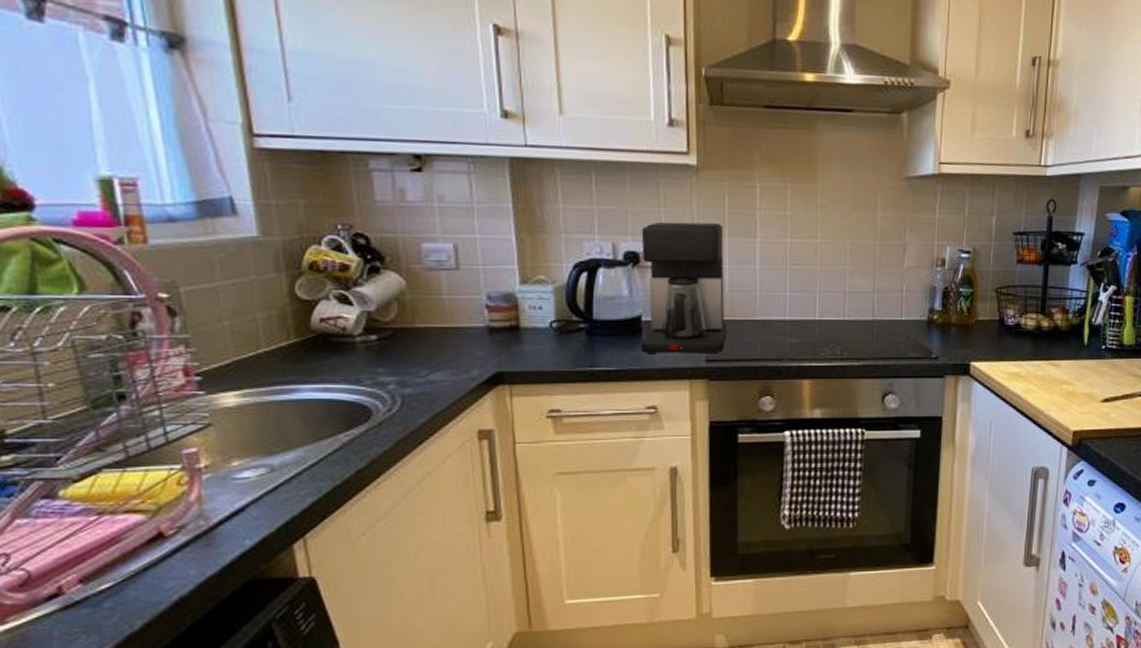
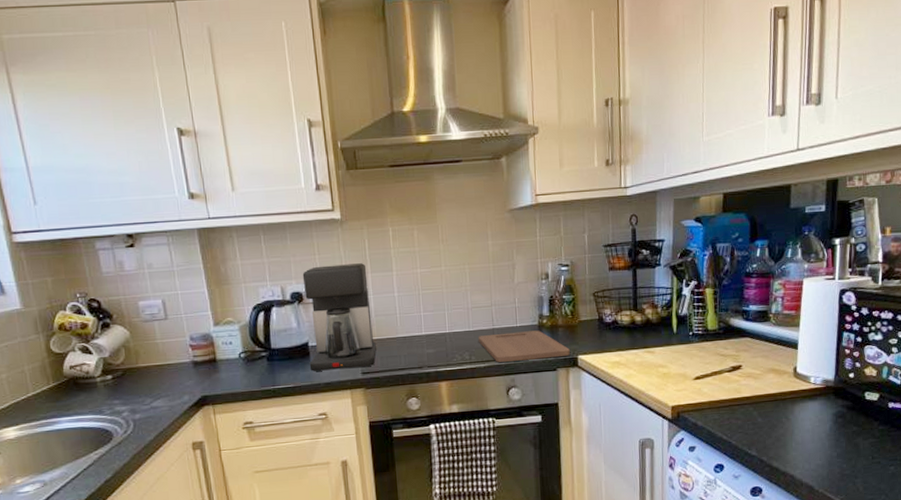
cutting board: none [853,326,962,362] -> present [477,330,570,362]

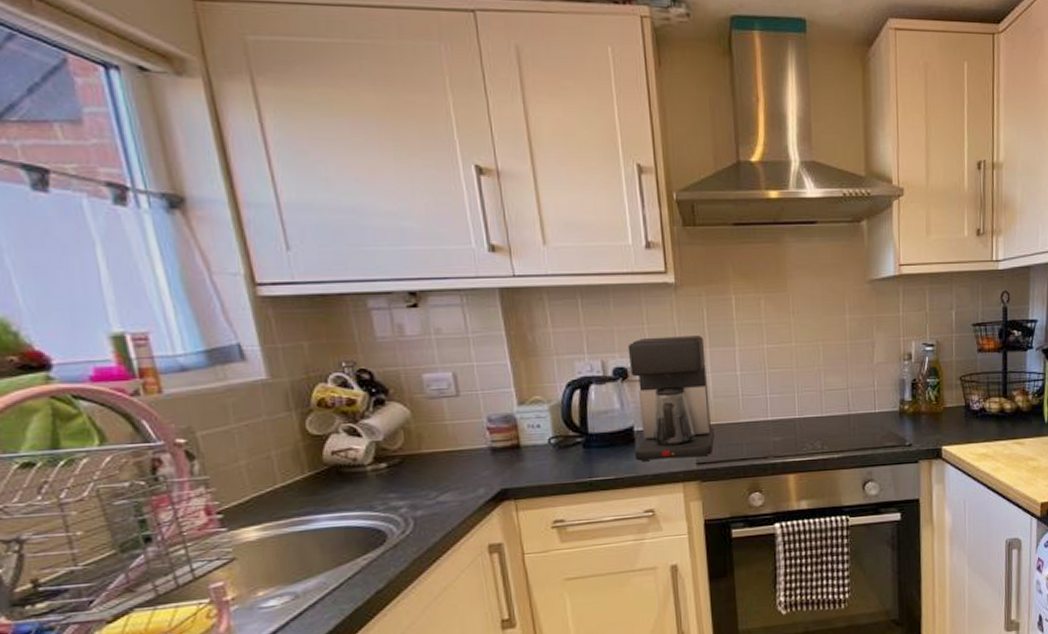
cutting board: present [477,330,570,362] -> none [831,417,933,453]

